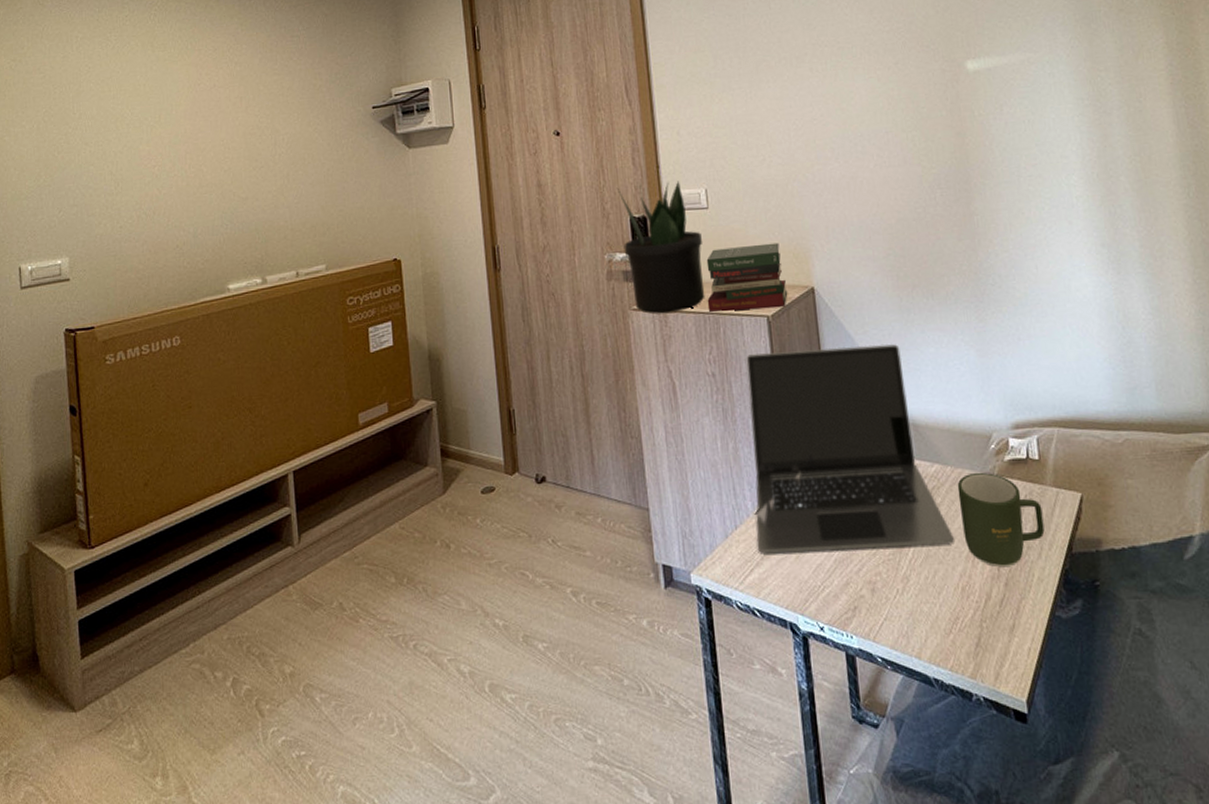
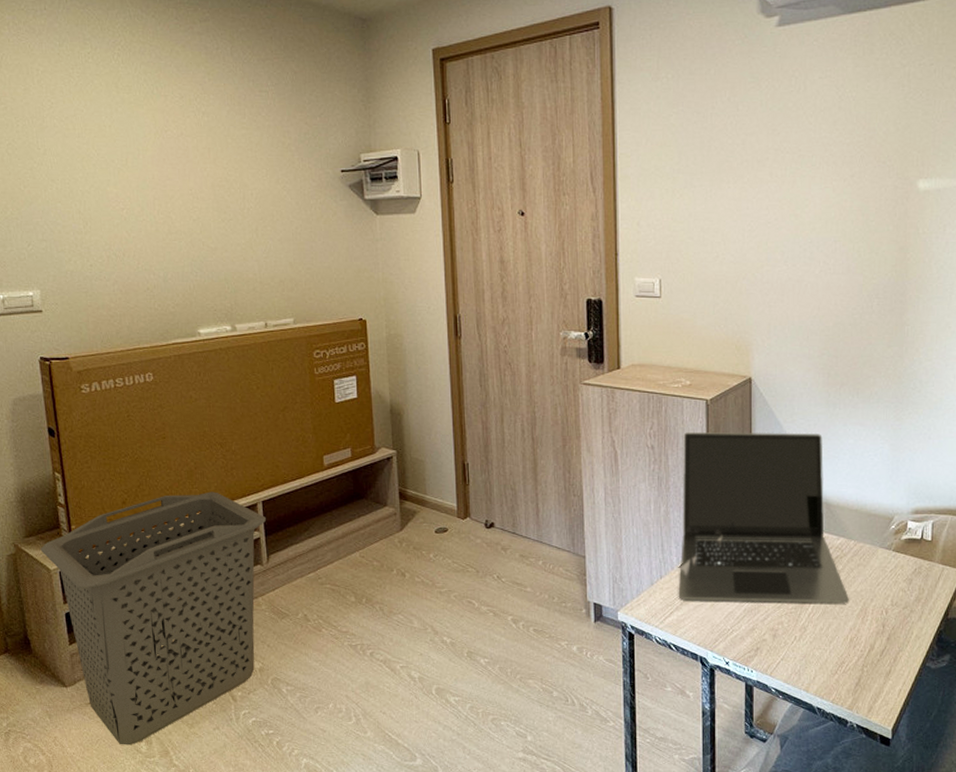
laundry basket: none [55,464,297,782] -> present [40,491,266,745]
planter: present [616,181,705,315] -> none [575,269,653,390]
books: present [706,242,788,313] -> none [652,334,727,393]
mug: present [957,472,1045,567] -> none [857,547,928,624]

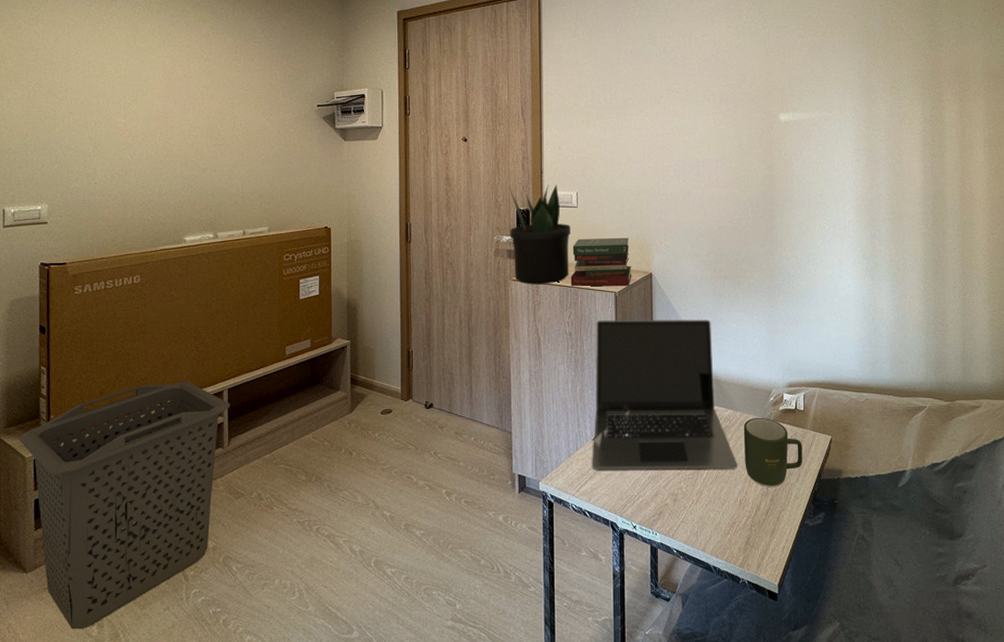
planter: none [575,269,653,390] -> present [508,184,571,285]
books: none [652,334,727,393] -> present [570,237,632,287]
mug: none [857,547,928,624] -> present [743,417,803,486]

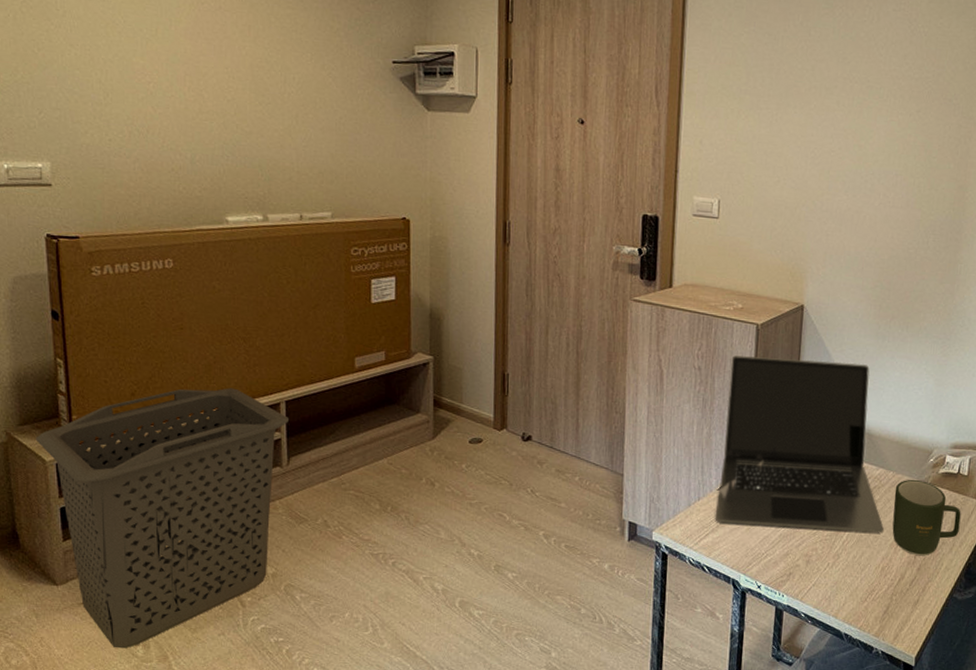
planter: present [508,184,571,285] -> none [632,184,709,309]
books: present [570,237,632,287] -> none [703,256,780,318]

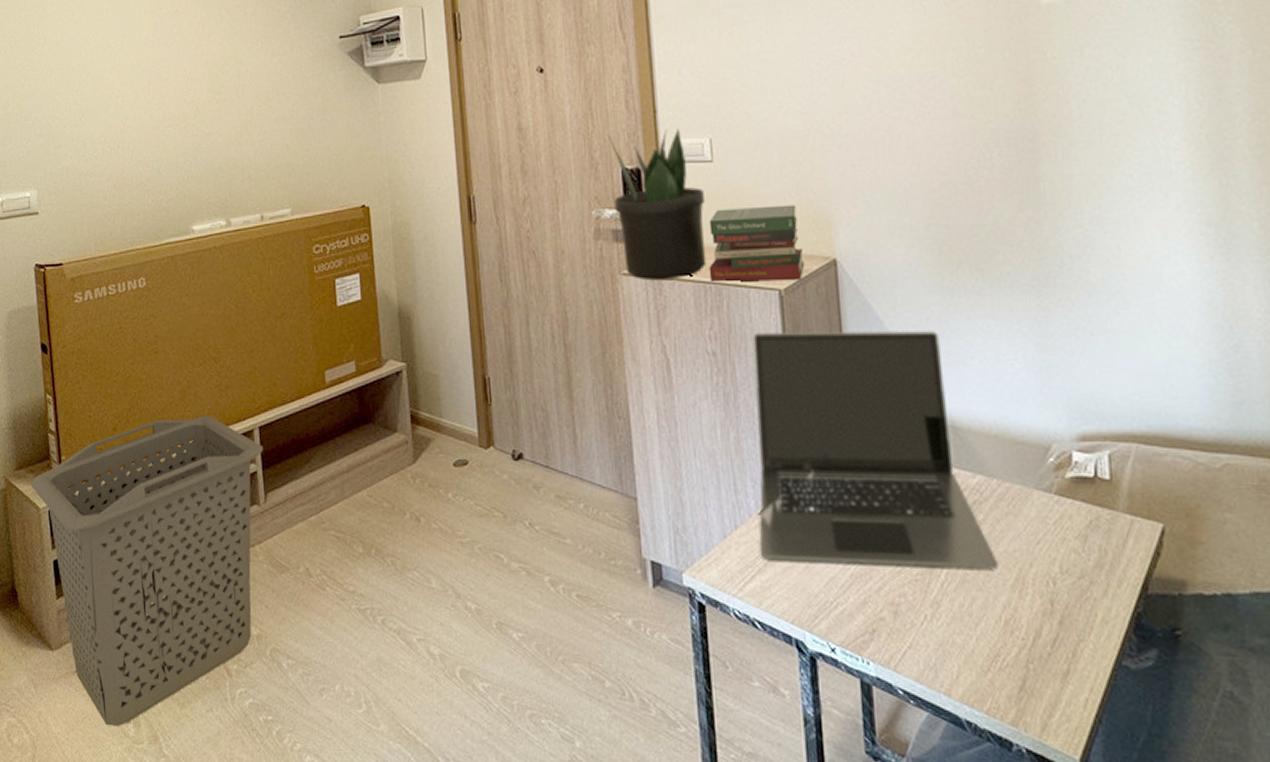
planter: none [632,184,709,309] -> present [607,128,707,281]
books: none [703,256,780,318] -> present [709,204,805,283]
mug: present [892,479,961,555] -> none [1004,488,1113,602]

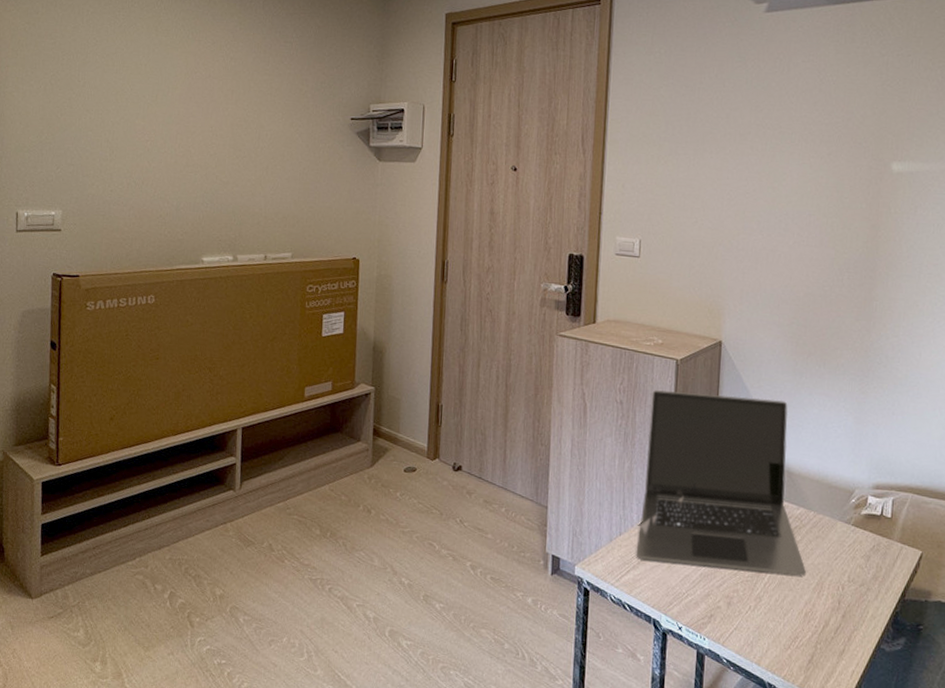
laundry basket: present [30,415,263,727] -> none [27,414,244,664]
planter: present [607,128,707,281] -> none [559,226,631,344]
books: present [709,204,805,283] -> none [625,294,698,353]

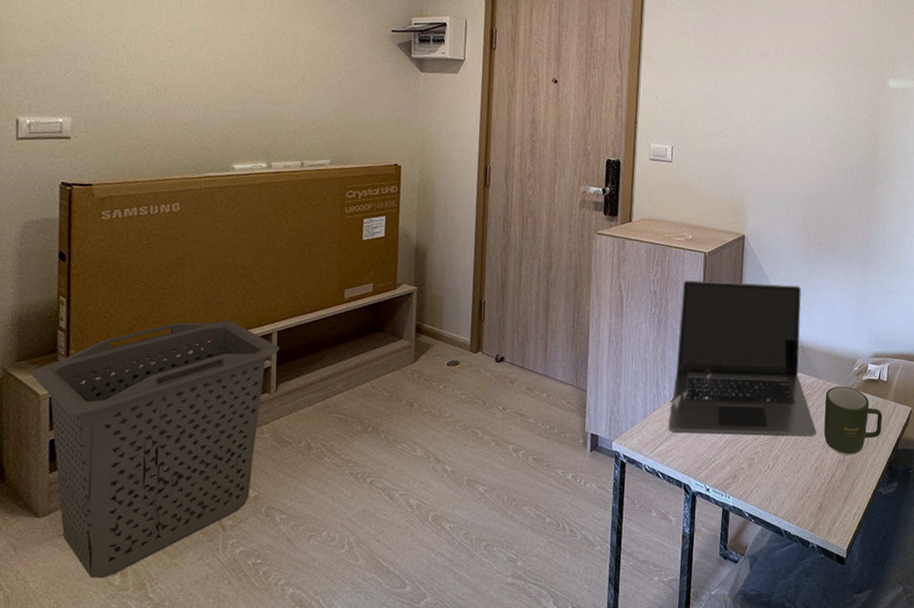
laundry basket: none [27,414,244,664] -> present [31,320,279,578]
mug: none [815,520,886,602] -> present [824,386,883,455]

